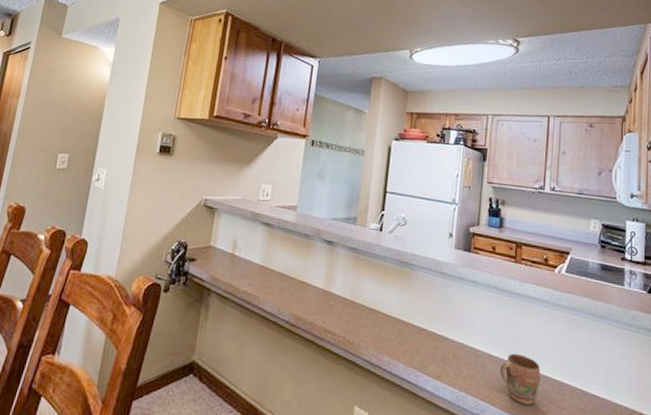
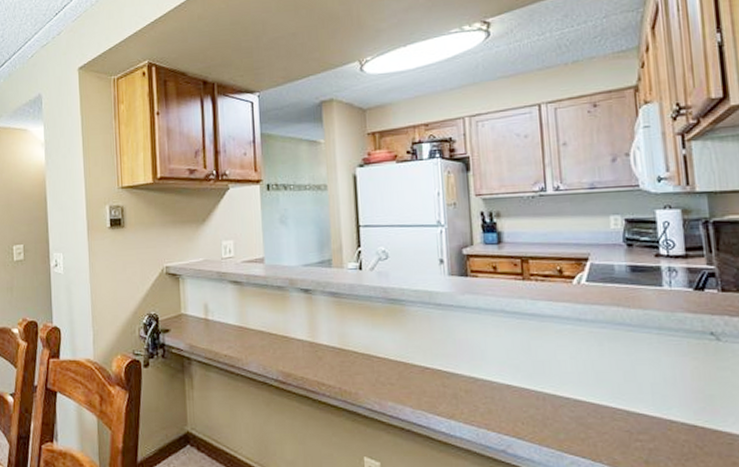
mug: present [500,353,541,405] -> none [522,380,574,434]

